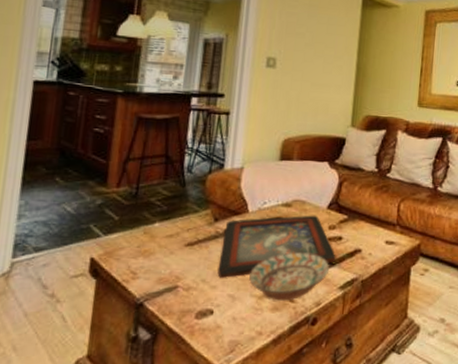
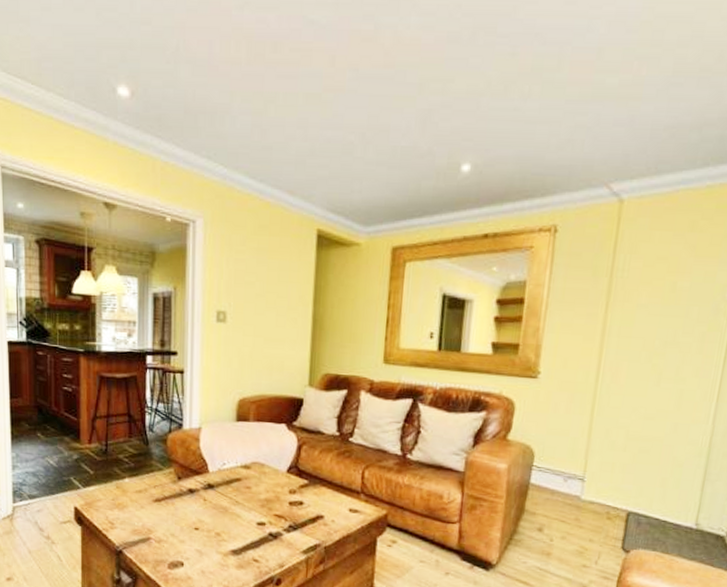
decorative tray: present [217,215,336,278] -> none [184,478,298,534]
decorative bowl: present [249,252,330,301] -> none [214,514,292,561]

